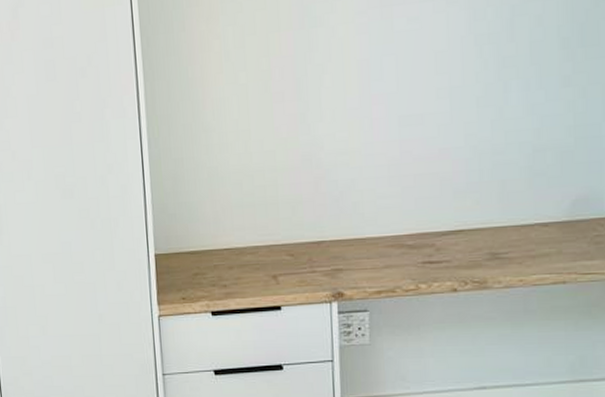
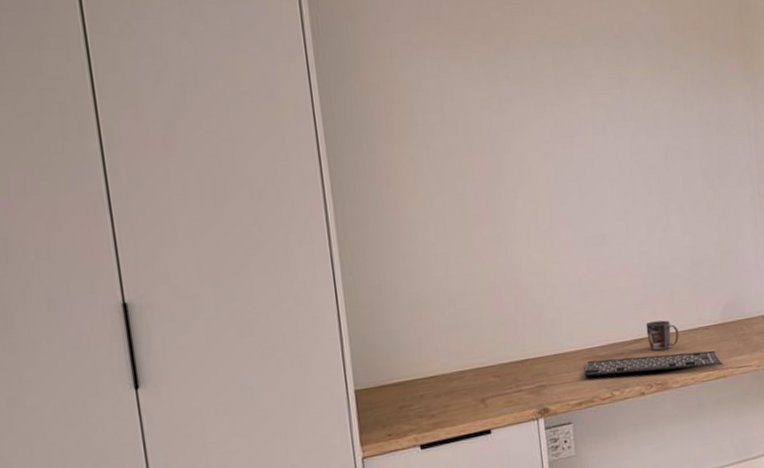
keyboard: none [386,248,563,269] -> present [584,350,722,377]
mug: none [465,212,508,245] -> present [646,320,679,351]

